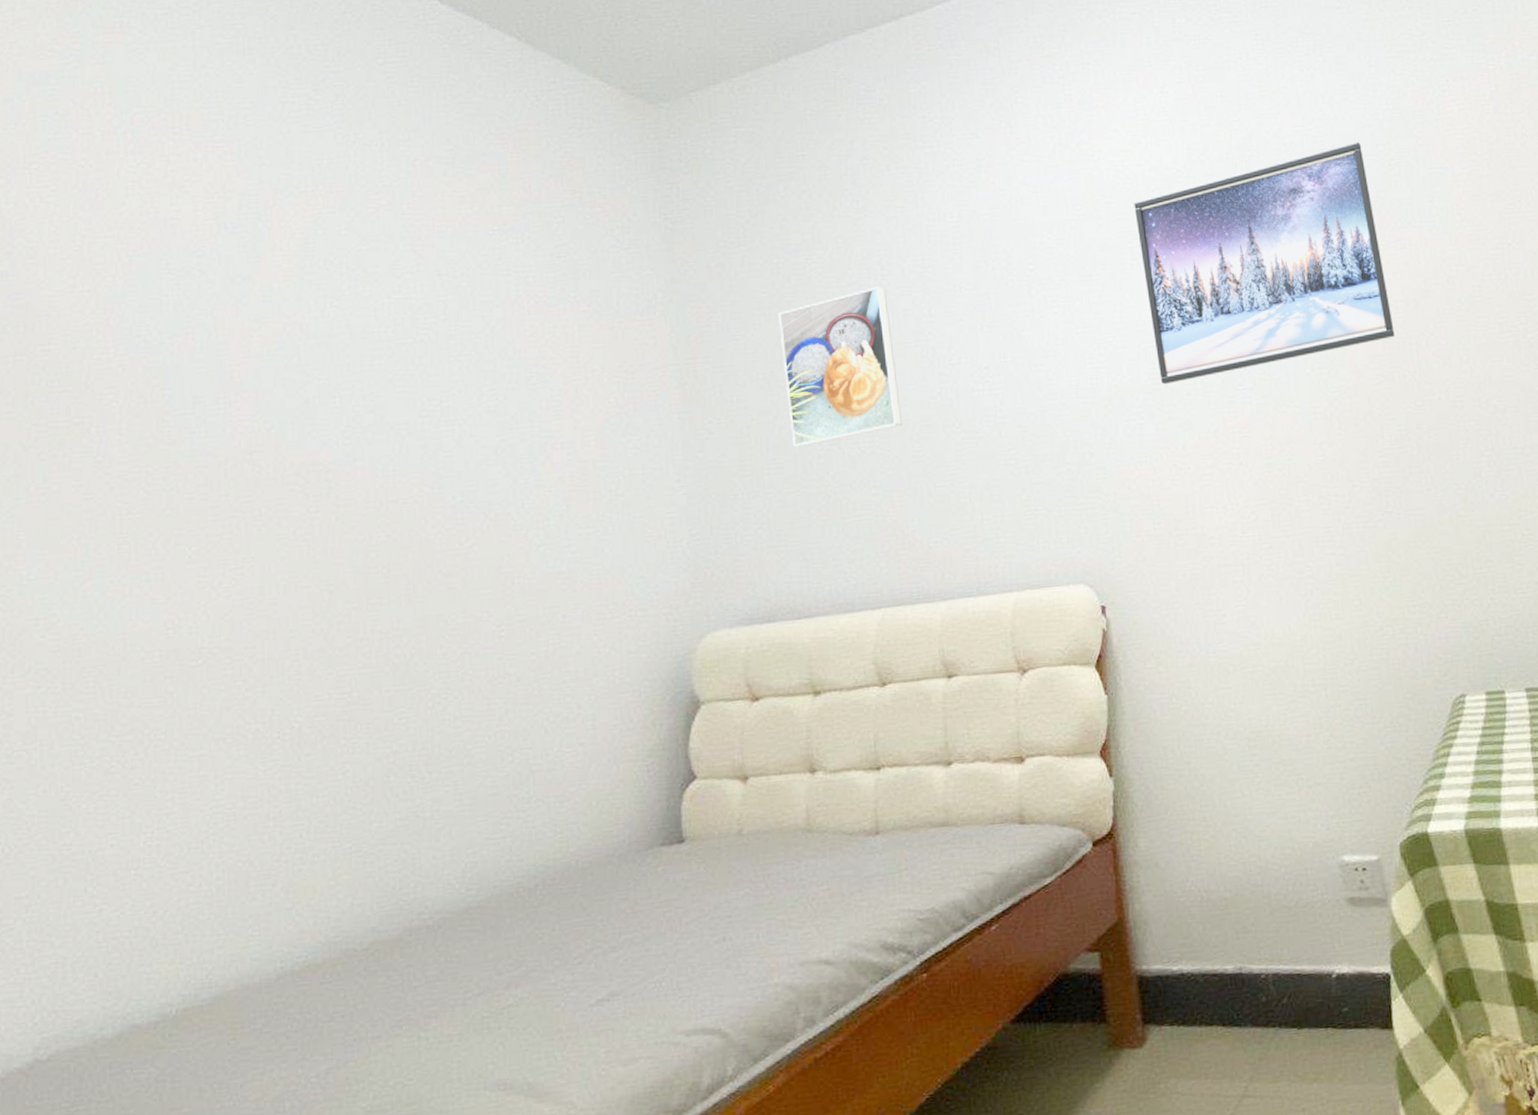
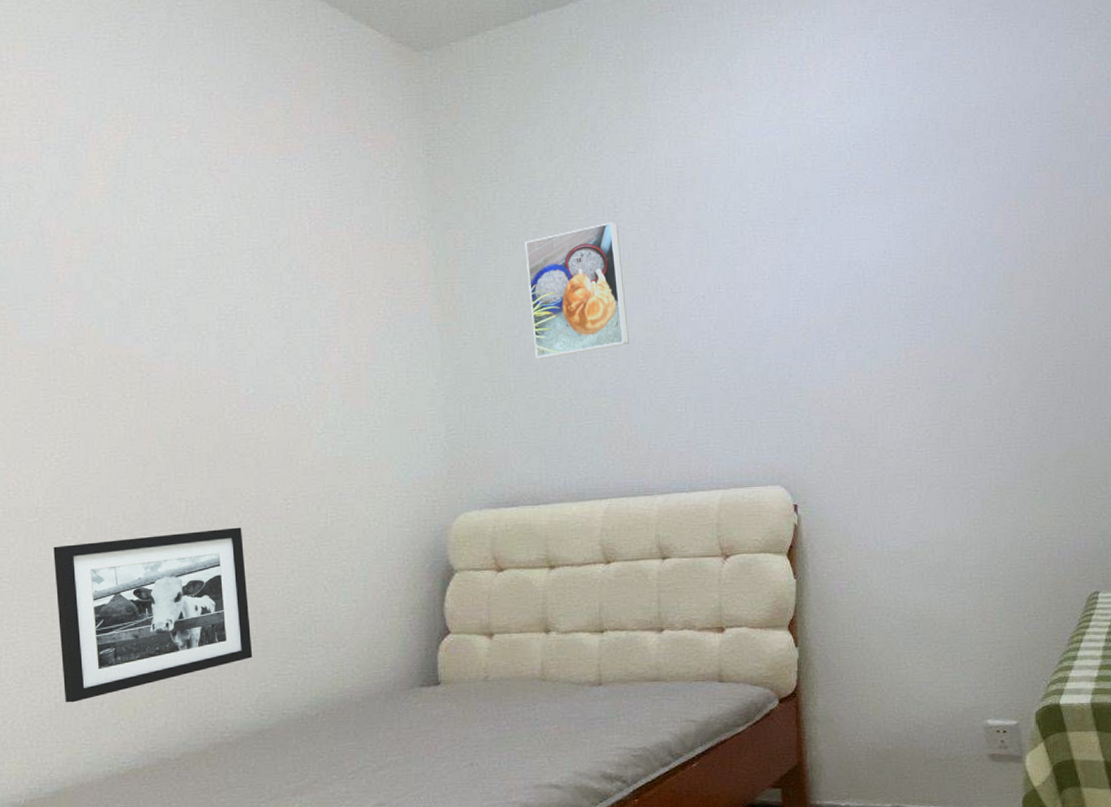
picture frame: none [219,661,458,886] -> present [53,527,253,703]
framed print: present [1134,142,1395,385] -> none [836,109,1058,318]

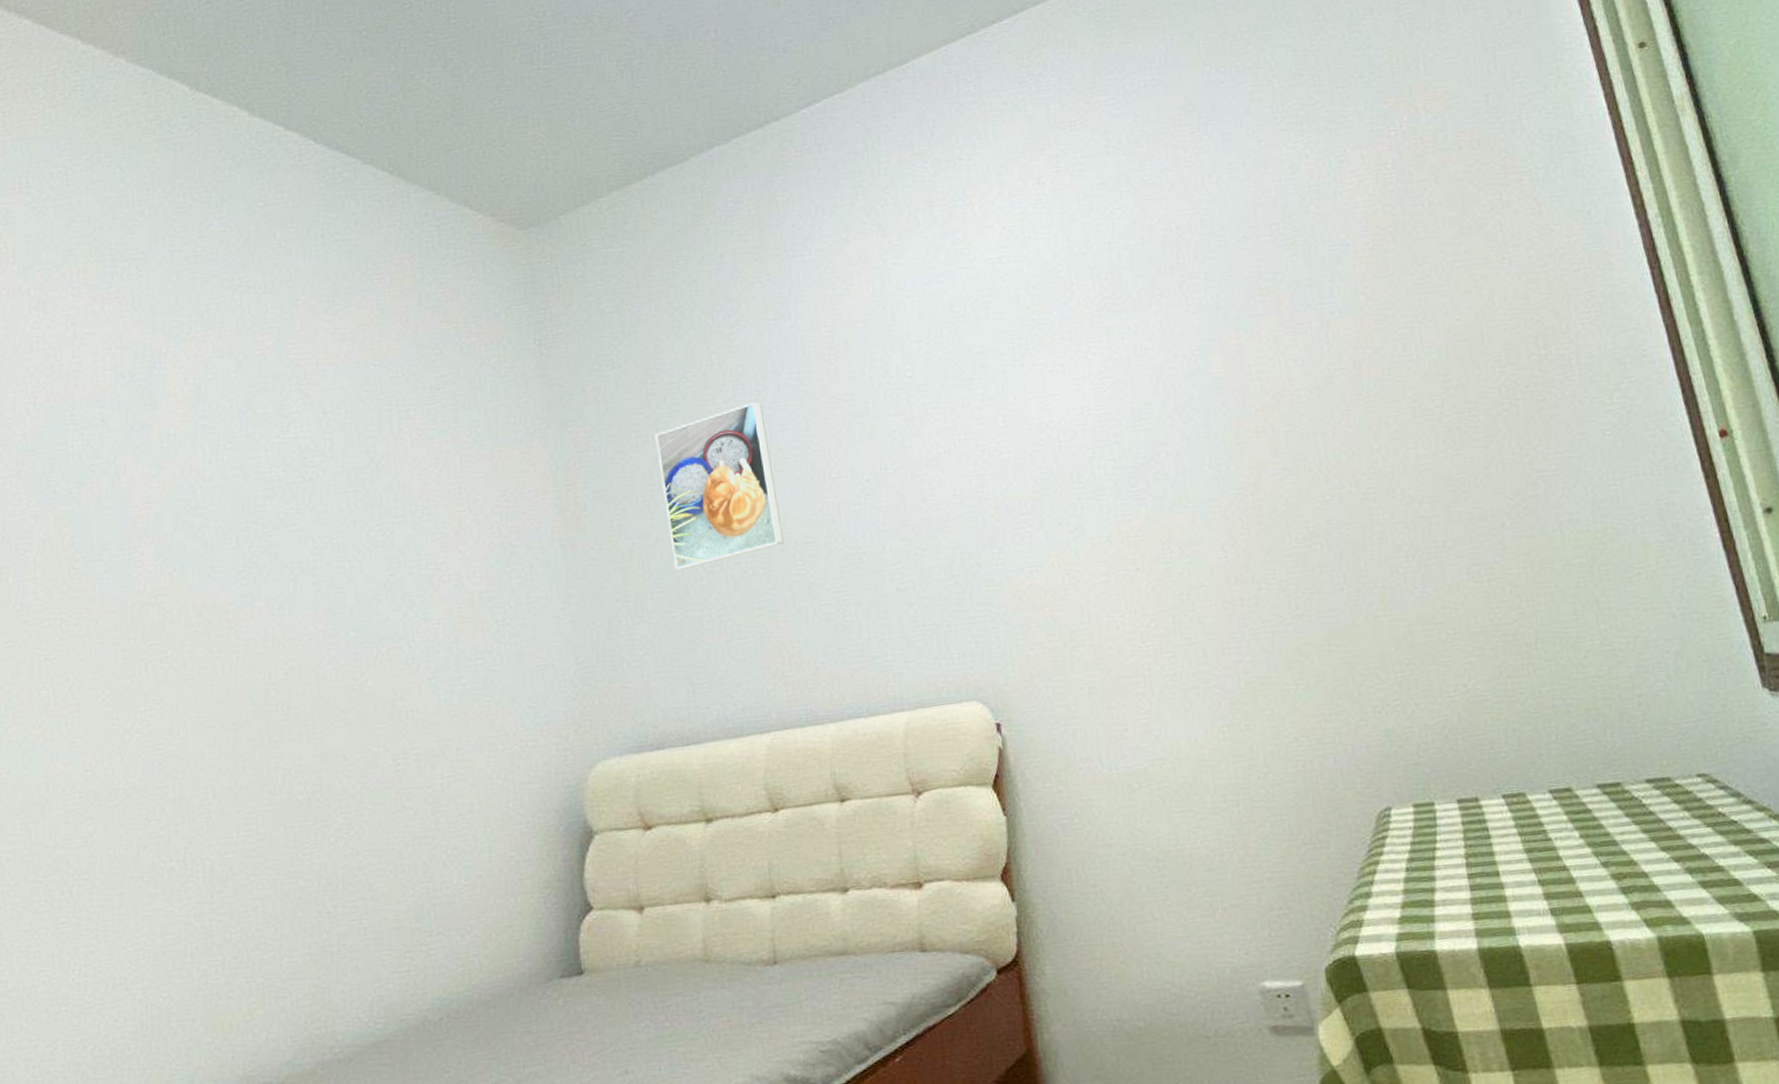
picture frame: present [53,527,253,703] -> none [136,796,364,1021]

